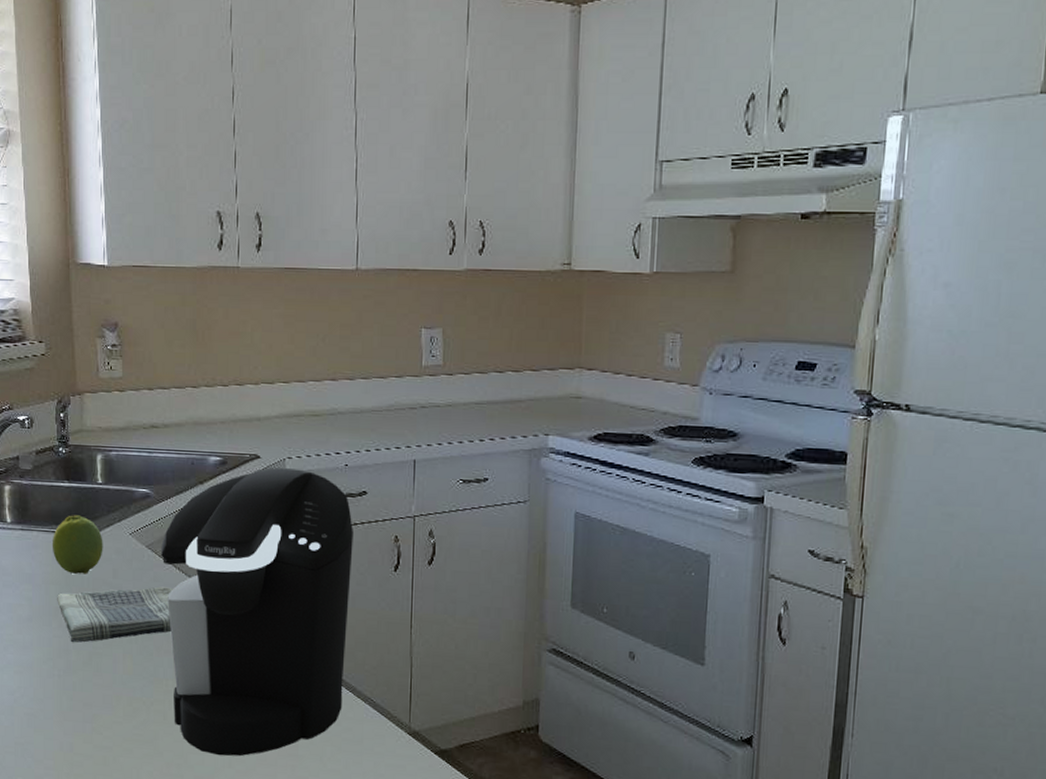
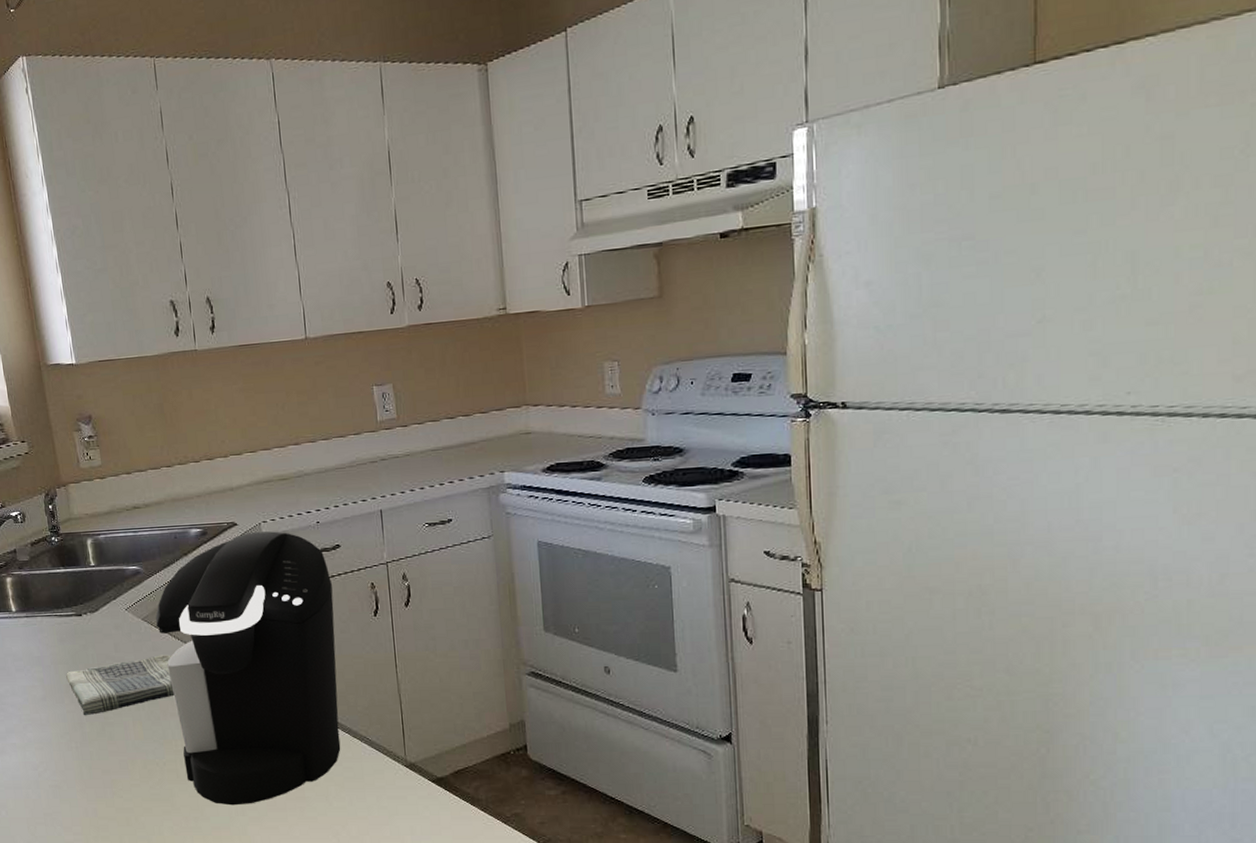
fruit: present [51,515,103,574] -> none [55,597,103,652]

